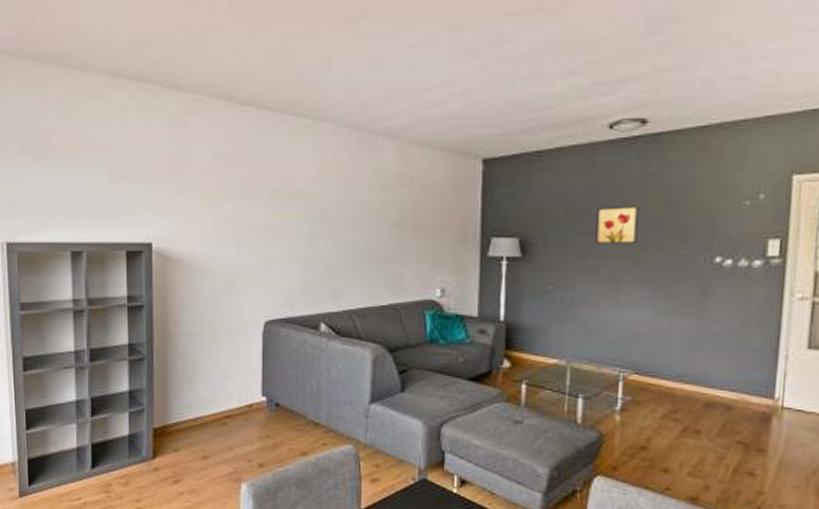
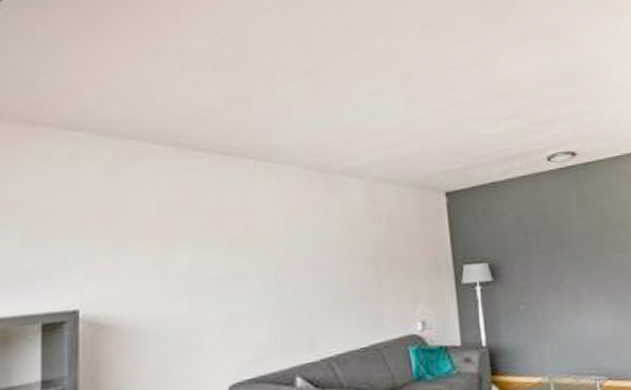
wall art: present [595,205,639,245] -> none [550,224,588,262]

